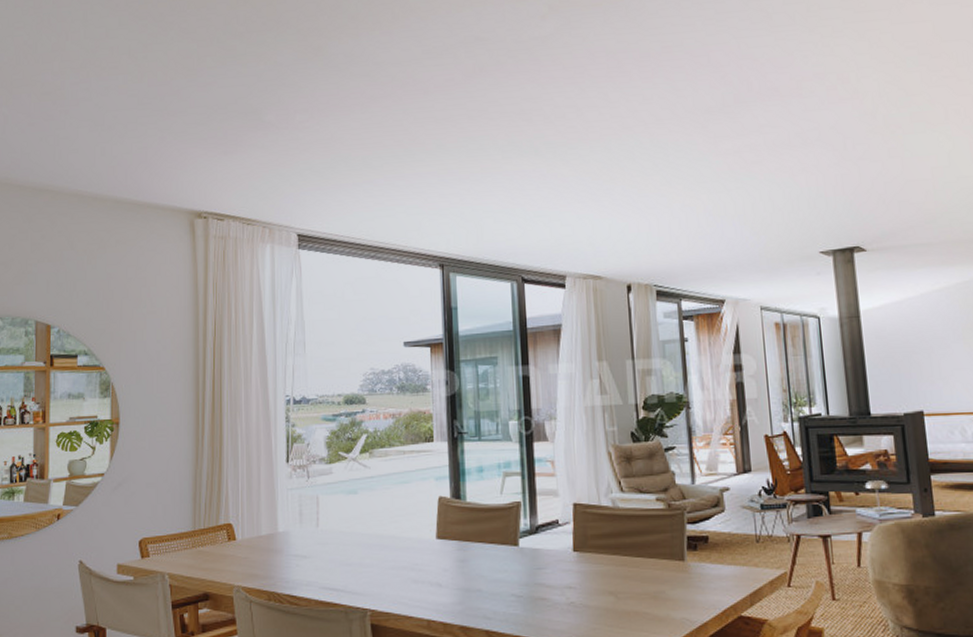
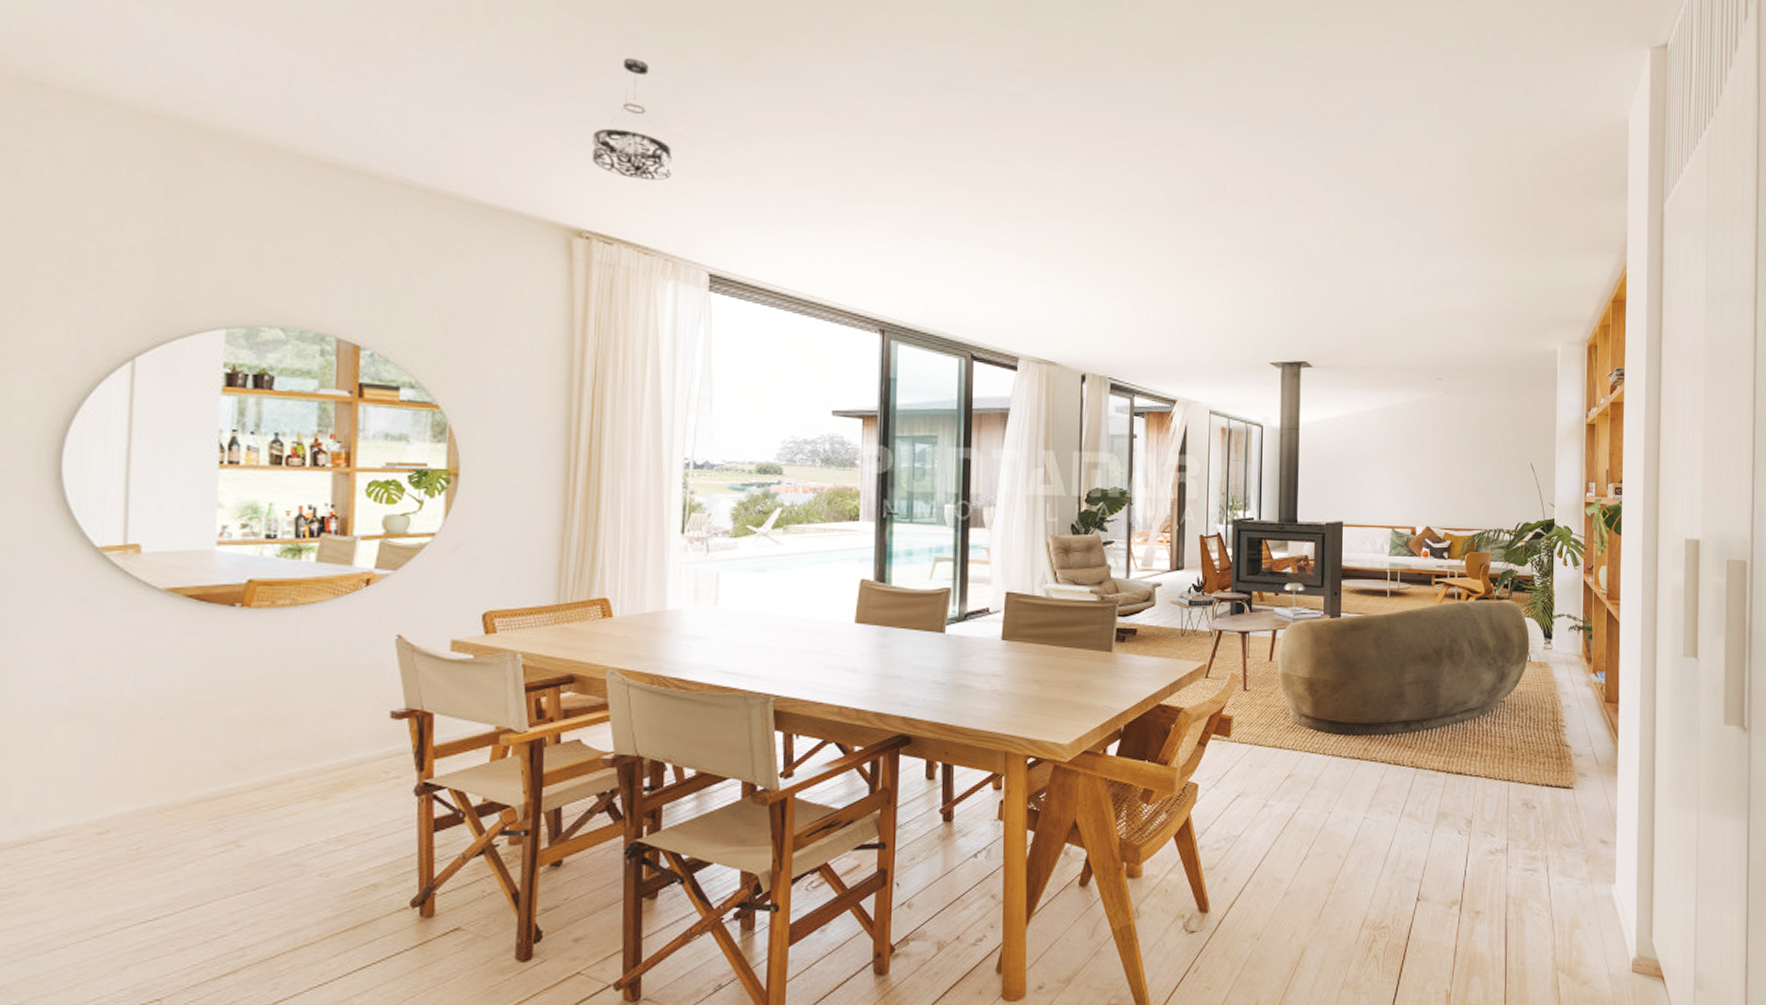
pendant light: none [206,67,265,164] -> present [592,57,672,181]

